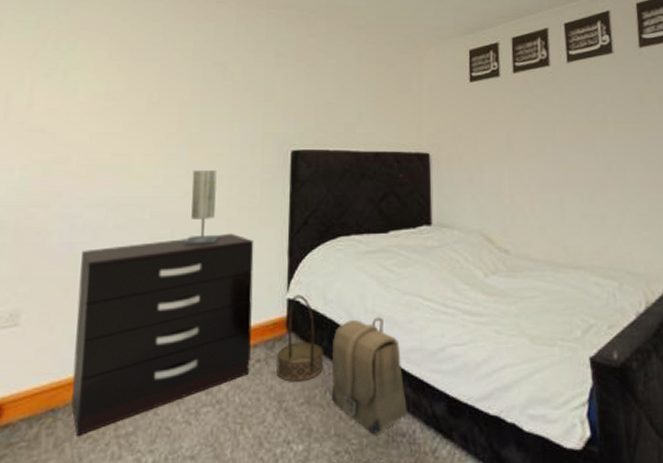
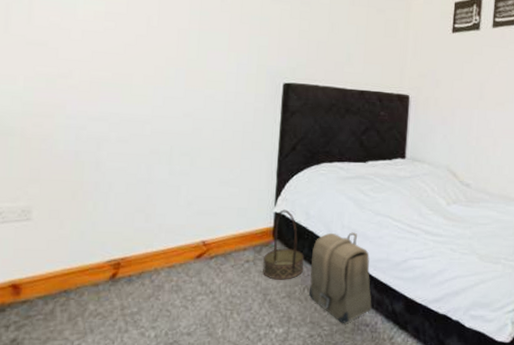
dresser: present [71,233,254,436] -> none [82,153,246,312]
table lamp: present [183,169,220,244] -> none [181,93,216,161]

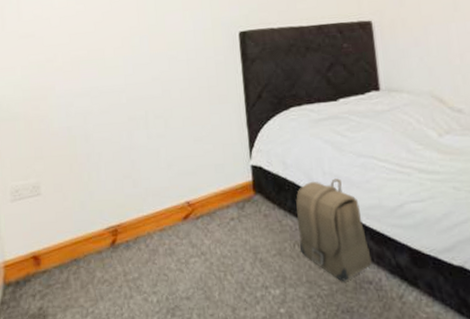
basket: present [263,209,305,280] -> none [248,161,291,237]

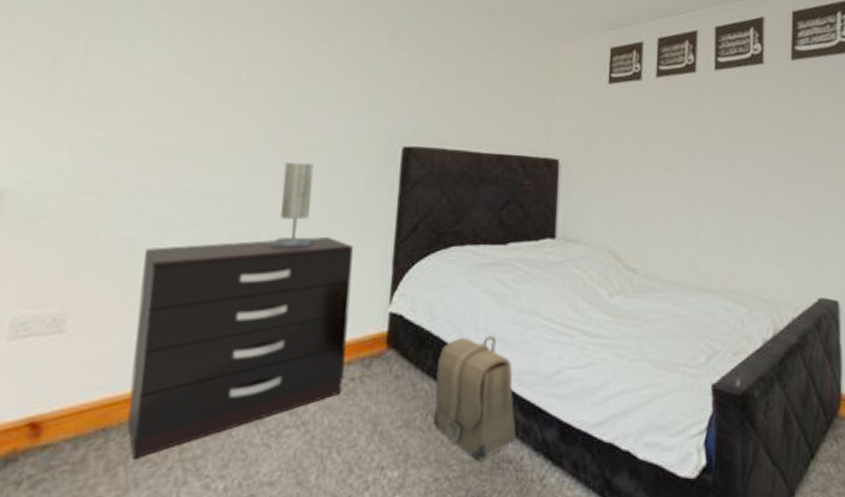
dresser: none [77,110,226,280] -> present [127,236,354,459]
table lamp: none [155,55,187,123] -> present [269,161,315,248]

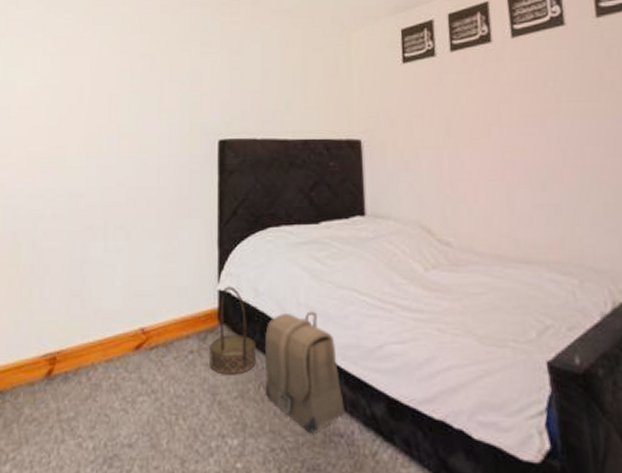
dresser: present [127,236,354,459] -> none [17,223,184,418]
table lamp: present [269,161,315,248] -> none [116,160,151,234]
basket: none [372,308,428,403] -> present [209,286,257,375]

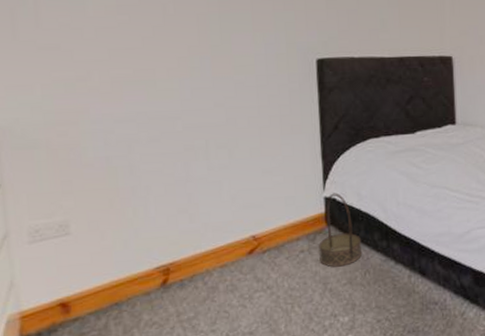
backpack: present [264,311,345,432] -> none [369,208,439,304]

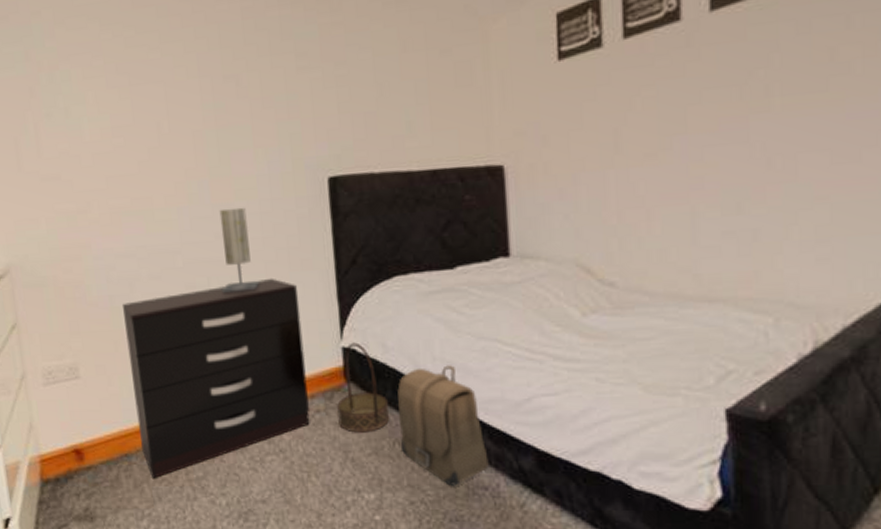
dresser: none [119,140,295,323] -> present [122,277,310,478]
table lamp: none [218,80,255,153] -> present [219,207,260,293]
backpack: none [369,208,439,304] -> present [397,365,489,486]

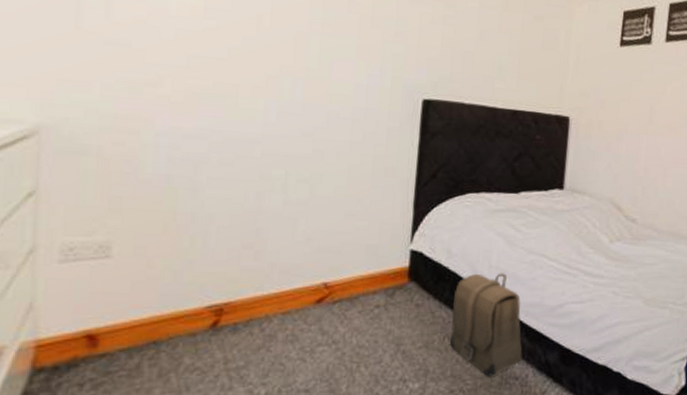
dresser: present [122,277,310,478] -> none [175,180,377,367]
table lamp: present [219,207,260,293] -> none [298,109,341,189]
basket: present [337,342,390,433] -> none [396,246,446,328]

